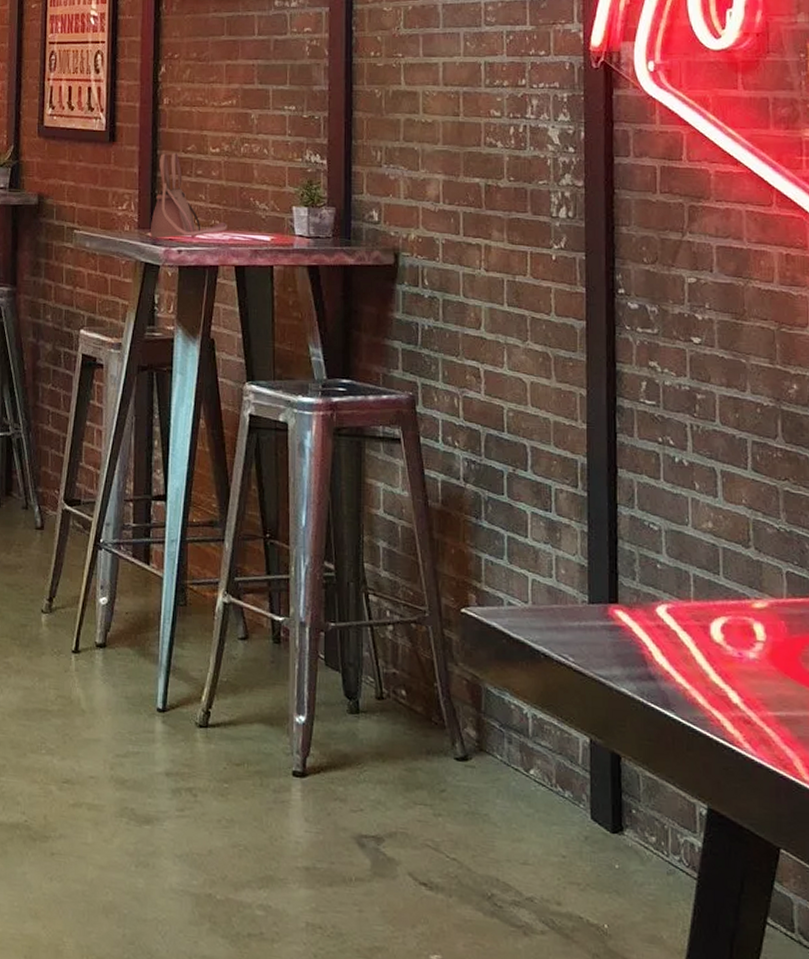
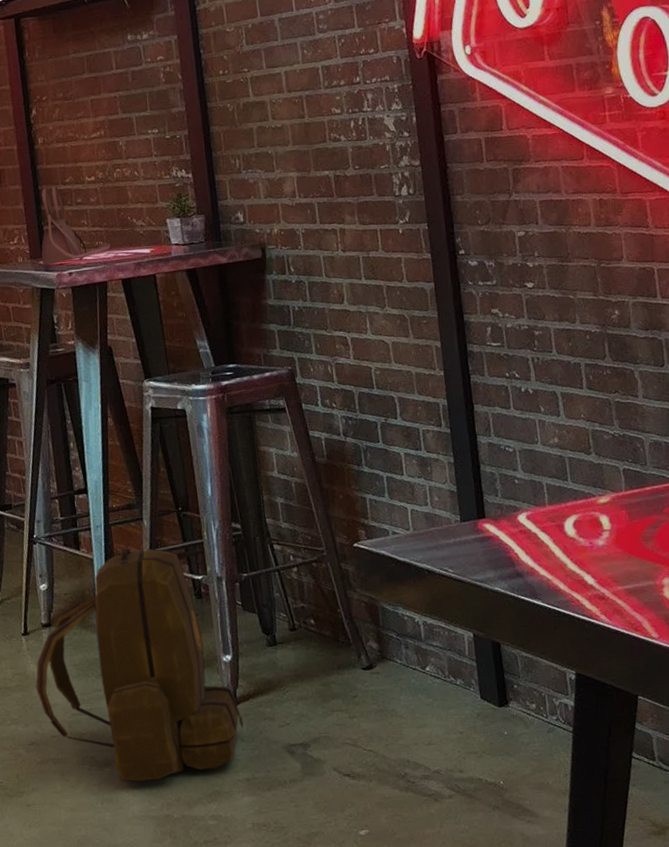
backpack: none [80,571,310,850] -> present [35,548,244,782]

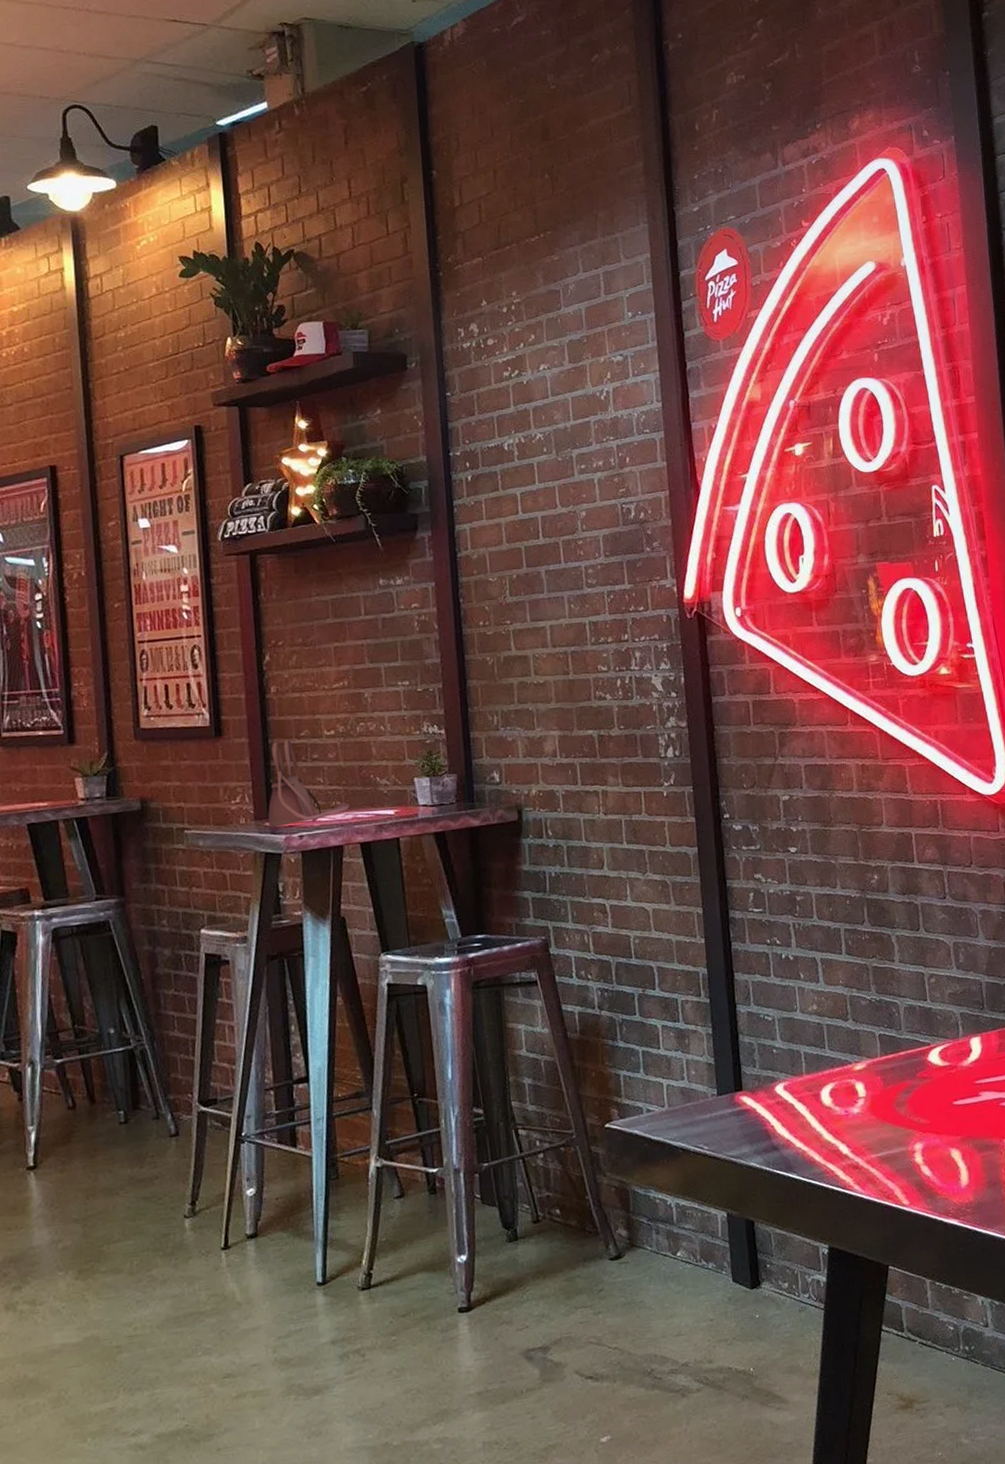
backpack: present [35,548,244,782] -> none [235,1140,477,1410]

